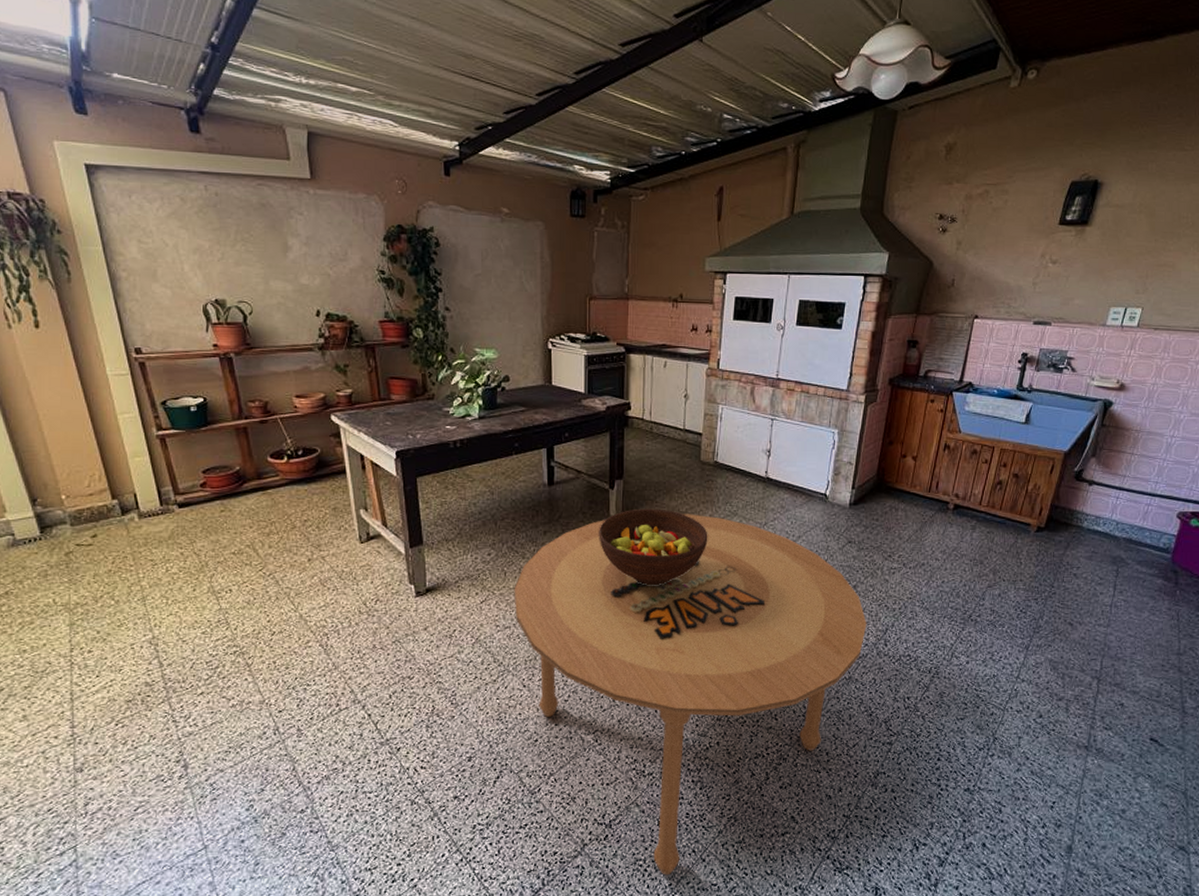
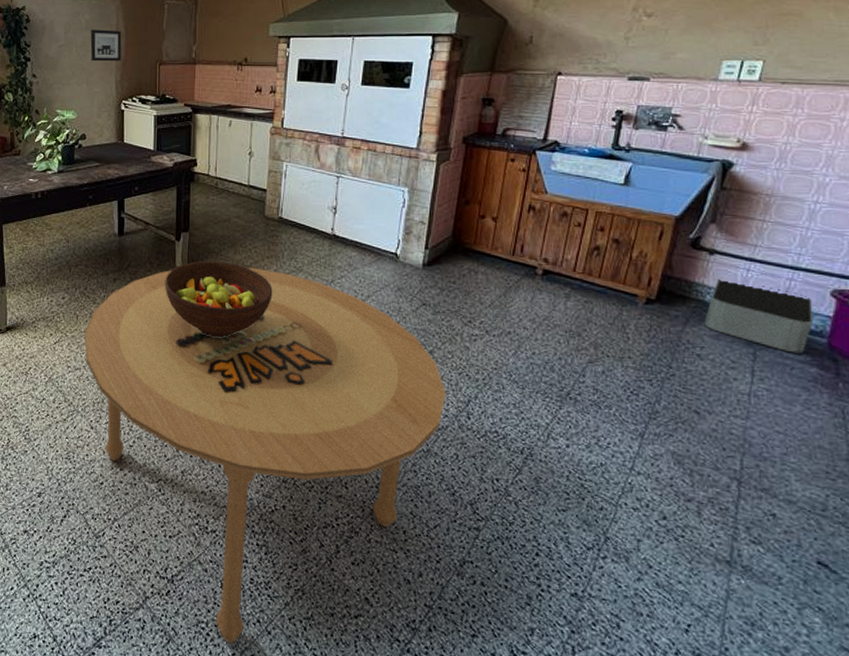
wall art: none [512,257,547,295] -> present [90,29,122,62]
storage bin: none [1081,505,1163,568] -> present [704,277,814,354]

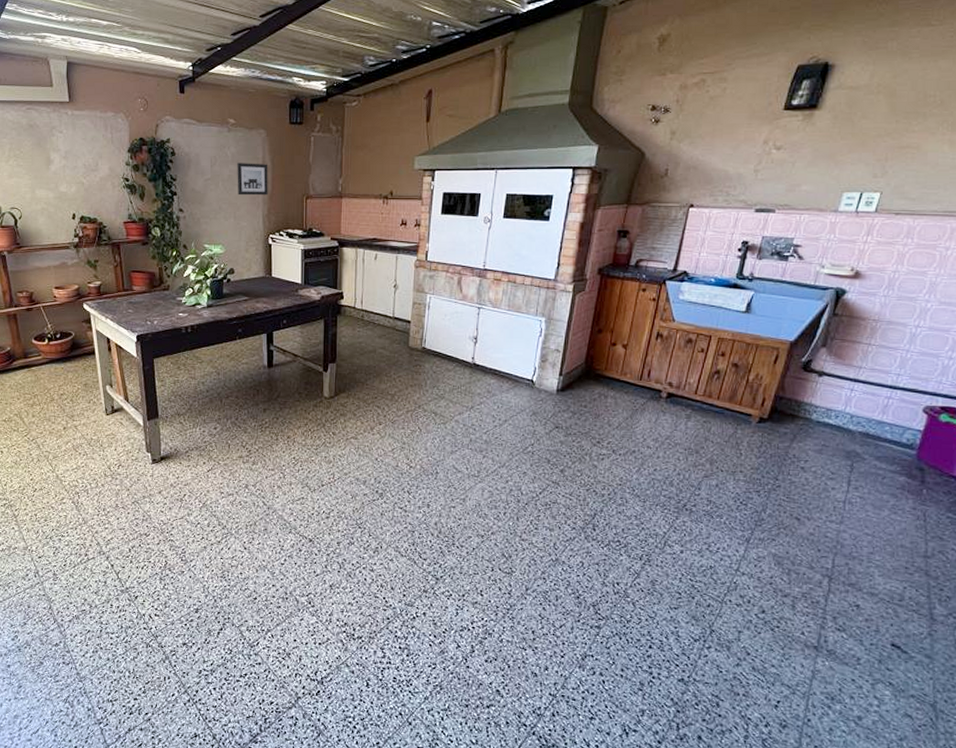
dining table: present [84,267,446,644] -> none [236,396,575,734]
fruit bowl: present [165,260,273,337] -> none [313,390,416,462]
storage bin: present [704,277,814,354] -> none [809,397,907,464]

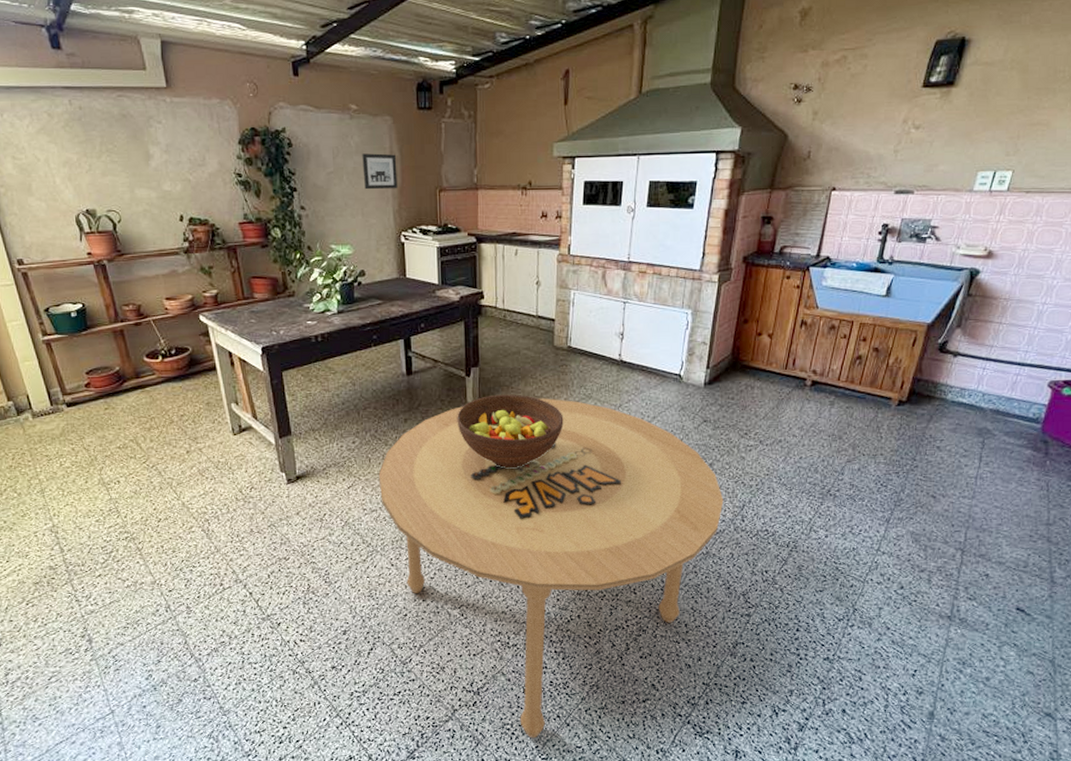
dining table: none [236,396,575,734] -> present [378,398,724,739]
fruit bowl: none [313,390,416,462] -> present [457,394,564,468]

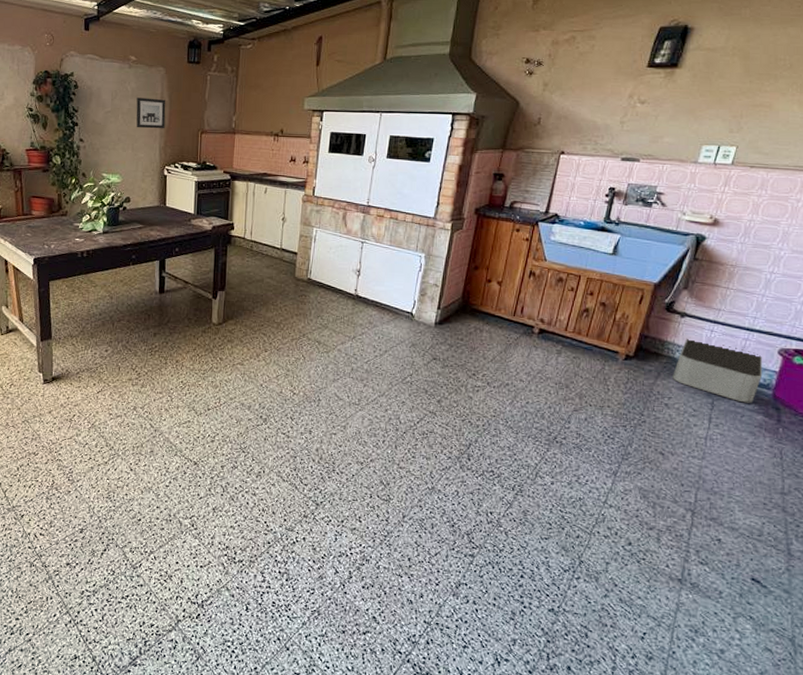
dining table: present [378,398,724,739] -> none [125,324,451,659]
fruit bowl: present [457,394,564,468] -> none [201,317,300,387]
storage bin: none [945,376,1033,439] -> present [673,337,763,403]

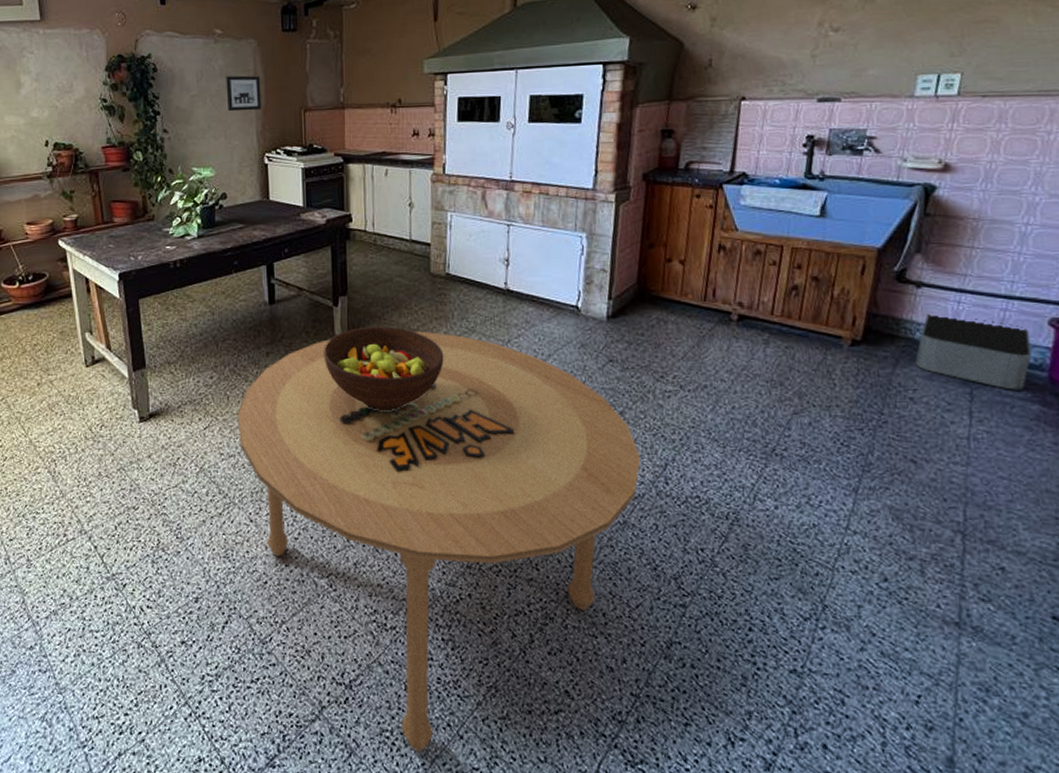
dining table: none [125,324,451,659] -> present [237,331,641,753]
fruit bowl: none [201,317,300,387] -> present [324,326,444,410]

